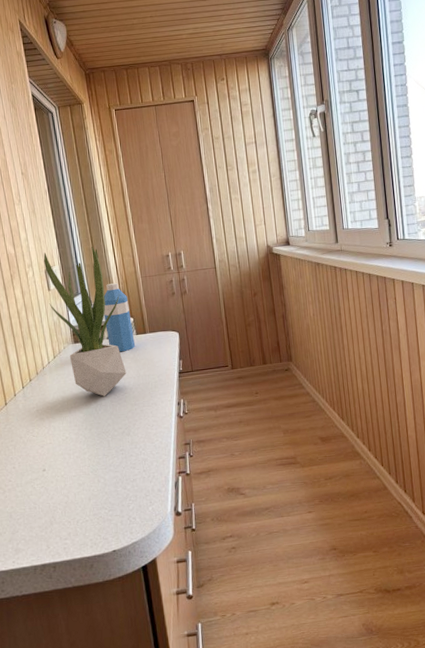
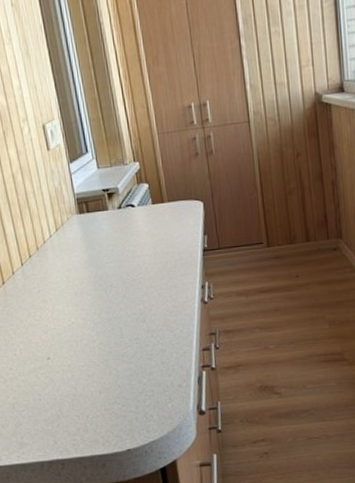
potted plant: present [43,247,127,396] -> none [40,96,141,277]
water bottle: present [103,283,136,352] -> none [113,141,152,225]

